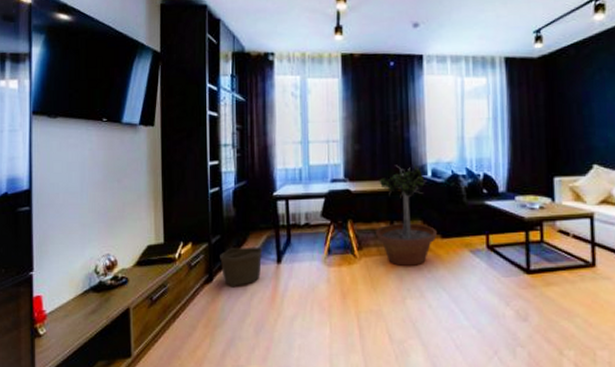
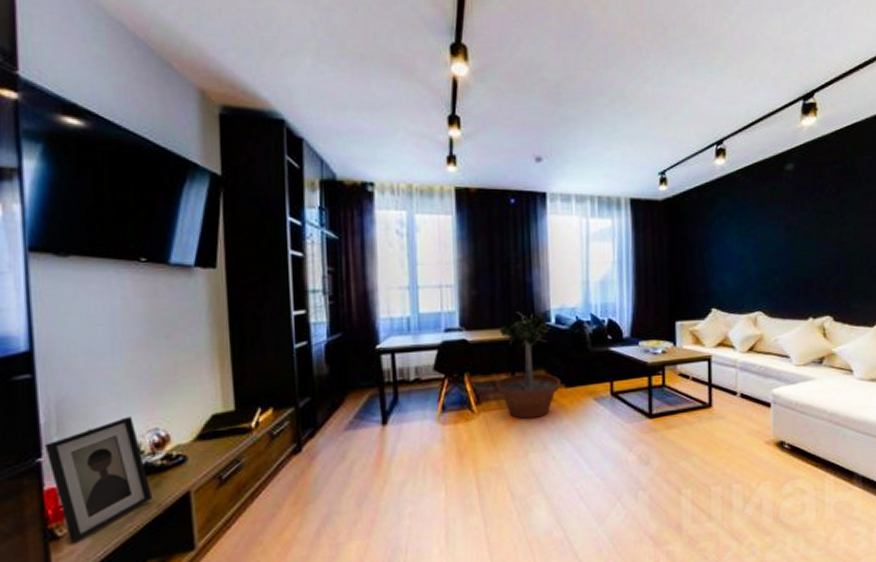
picture frame: none [35,243,104,342] -> present [45,416,154,544]
basket: present [220,247,263,288] -> none [310,408,364,457]

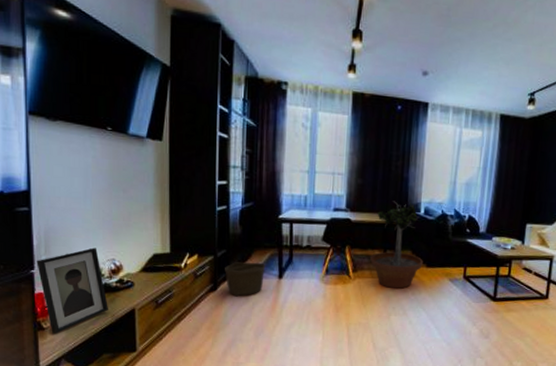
basket: none [310,408,364,457] -> present [225,262,266,297]

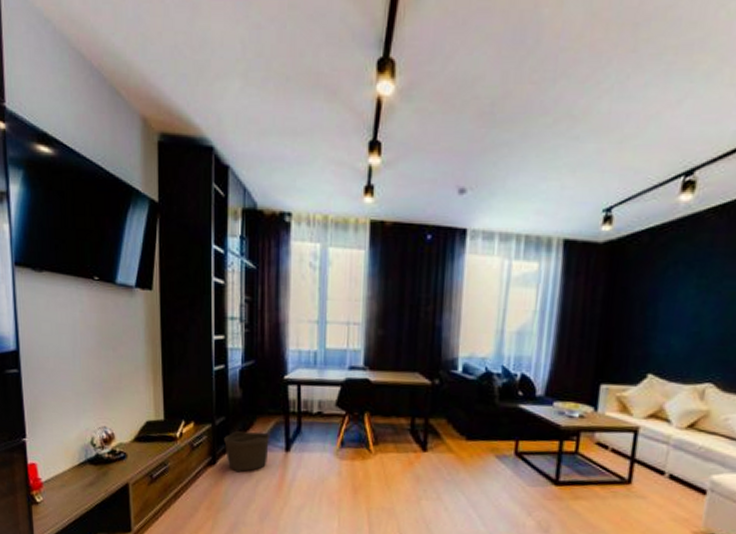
picture frame: present [36,247,109,335] -> none [28,413,102,510]
potted tree: present [370,201,424,290] -> none [395,356,463,468]

